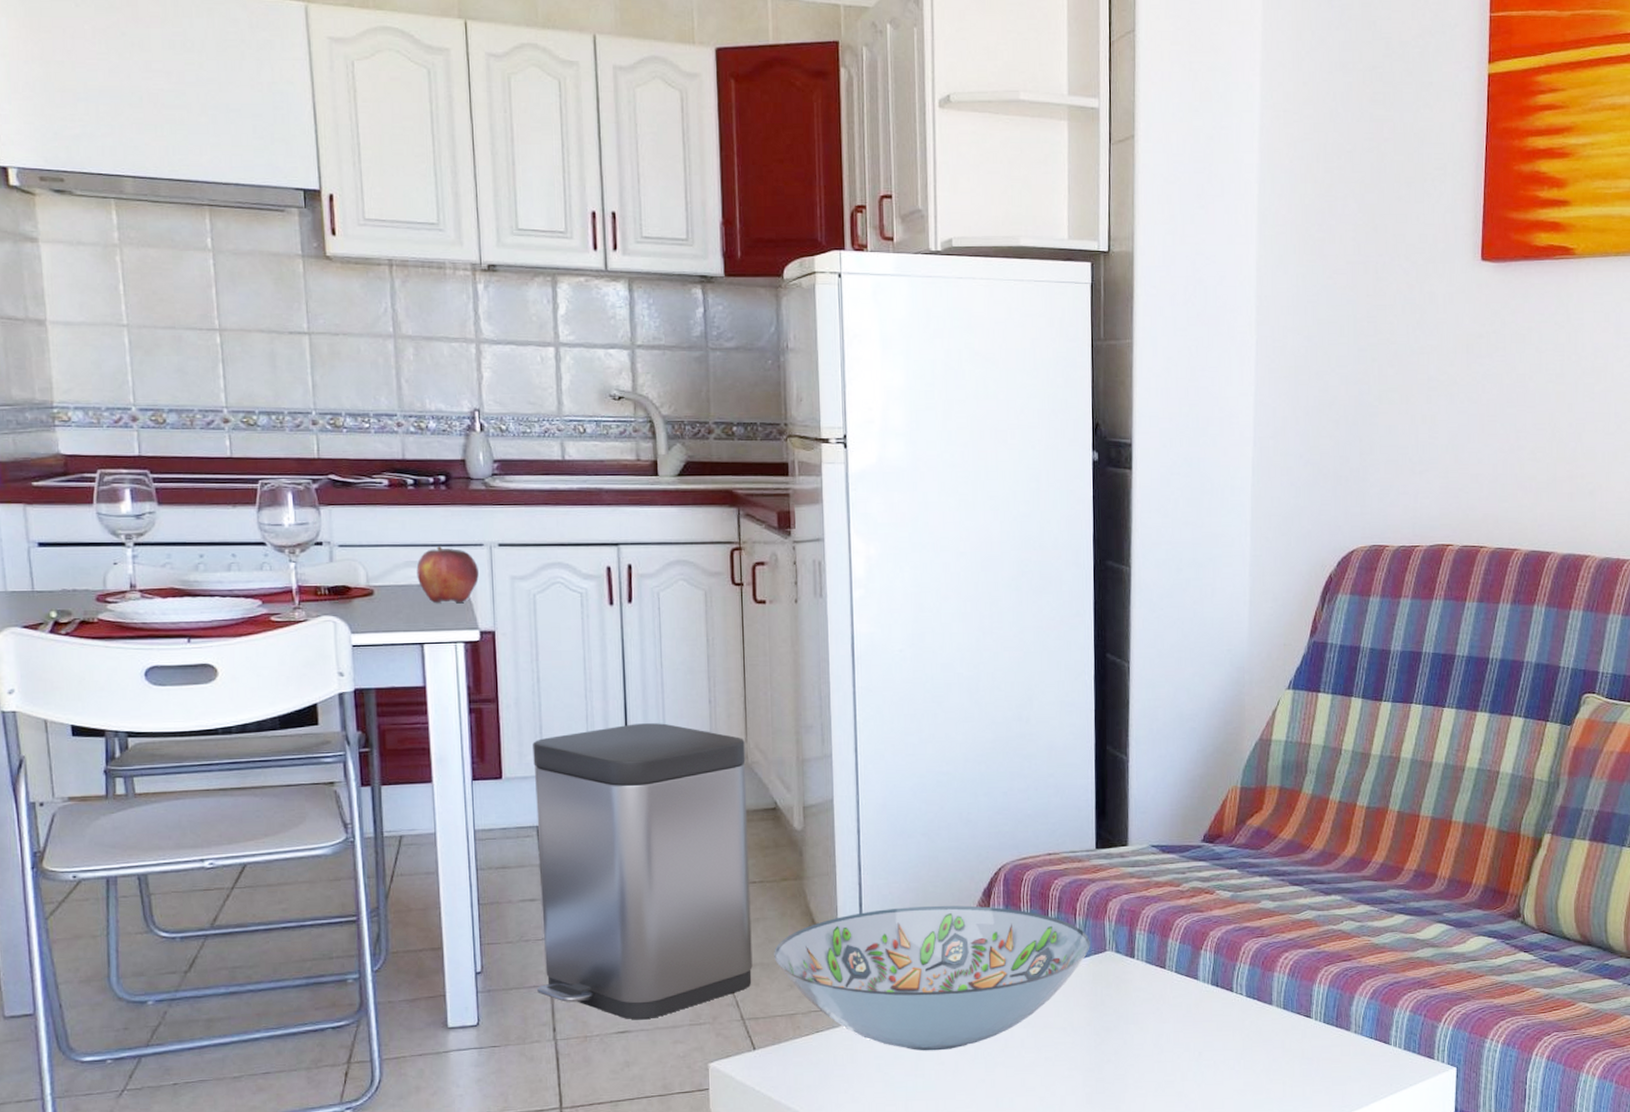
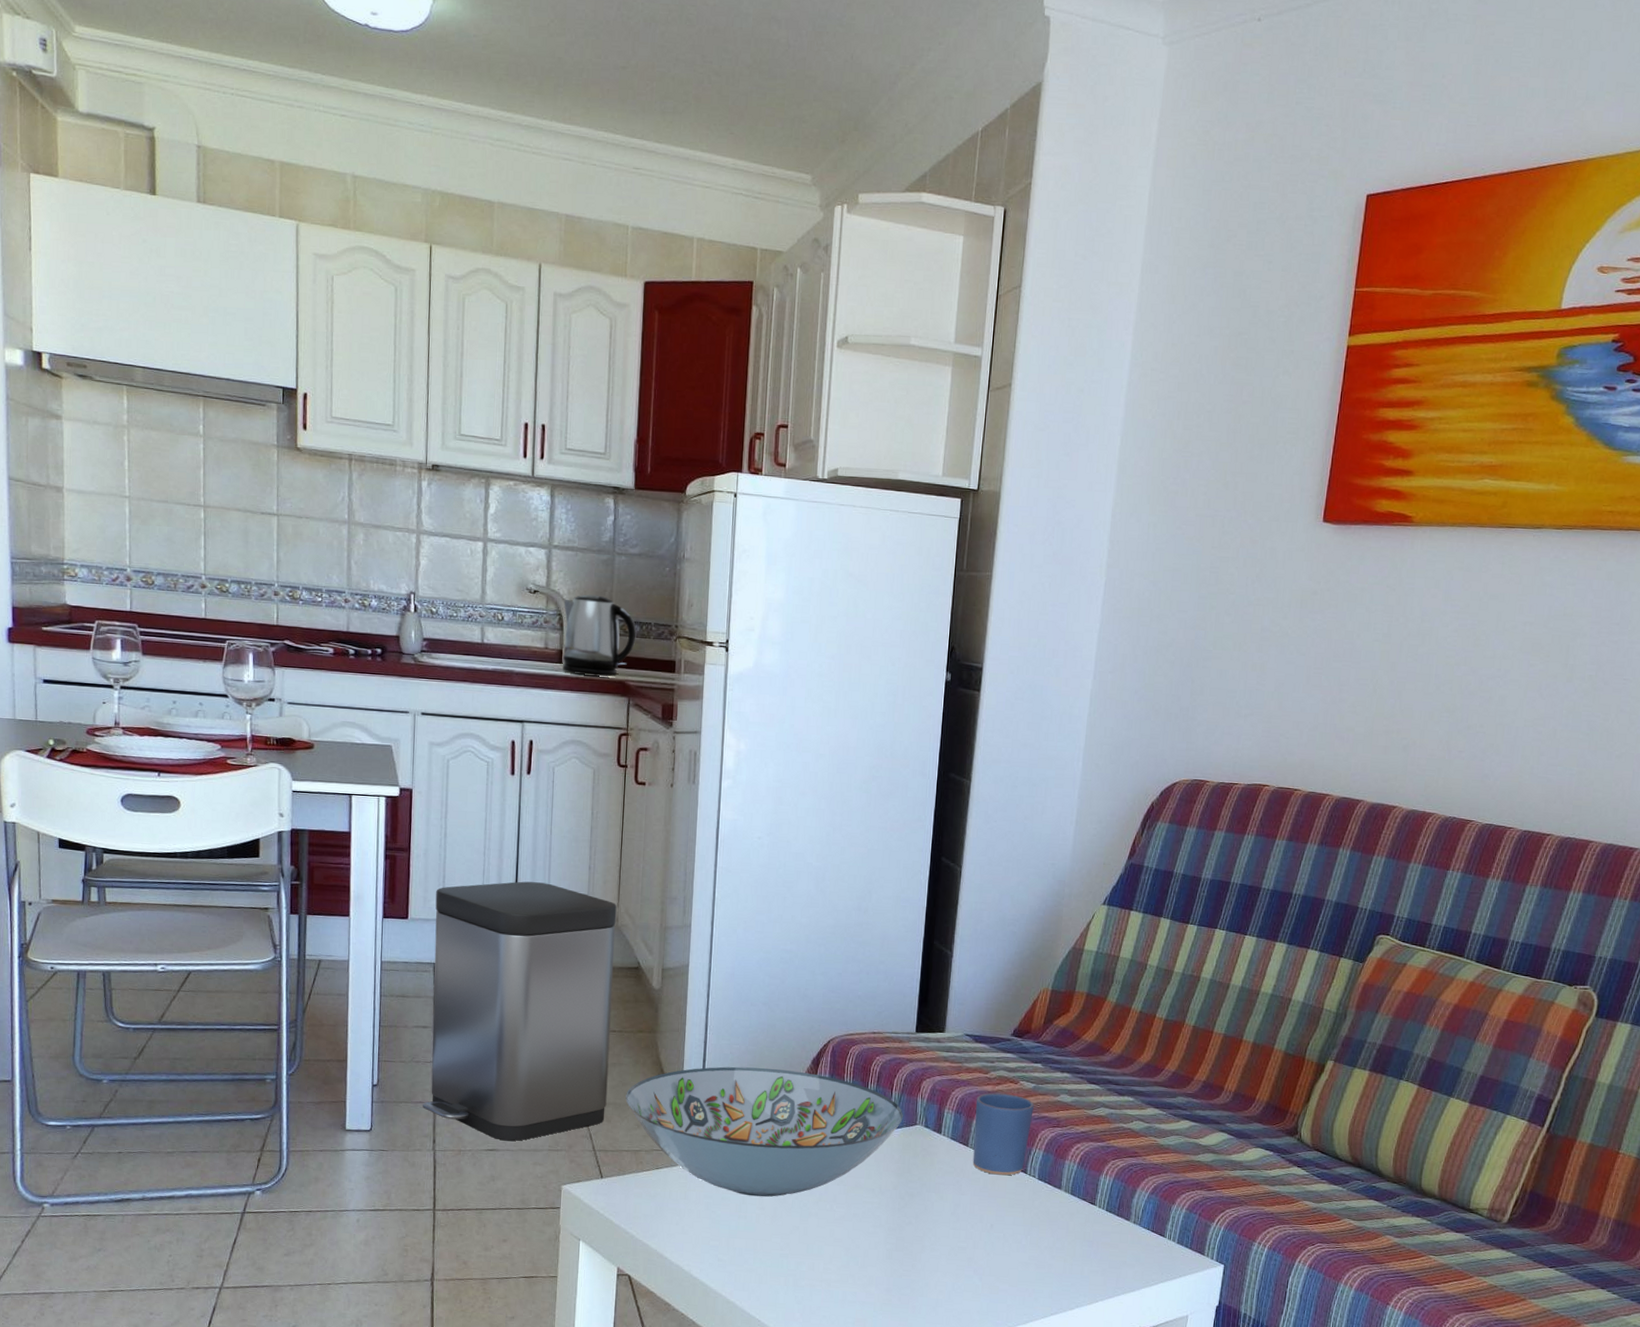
fruit: present [416,546,479,604] -> none [351,710,403,762]
kettle: none [654,396,741,487] -> present [563,594,637,677]
mug: none [1169,906,1234,997] -> present [972,1092,1034,1176]

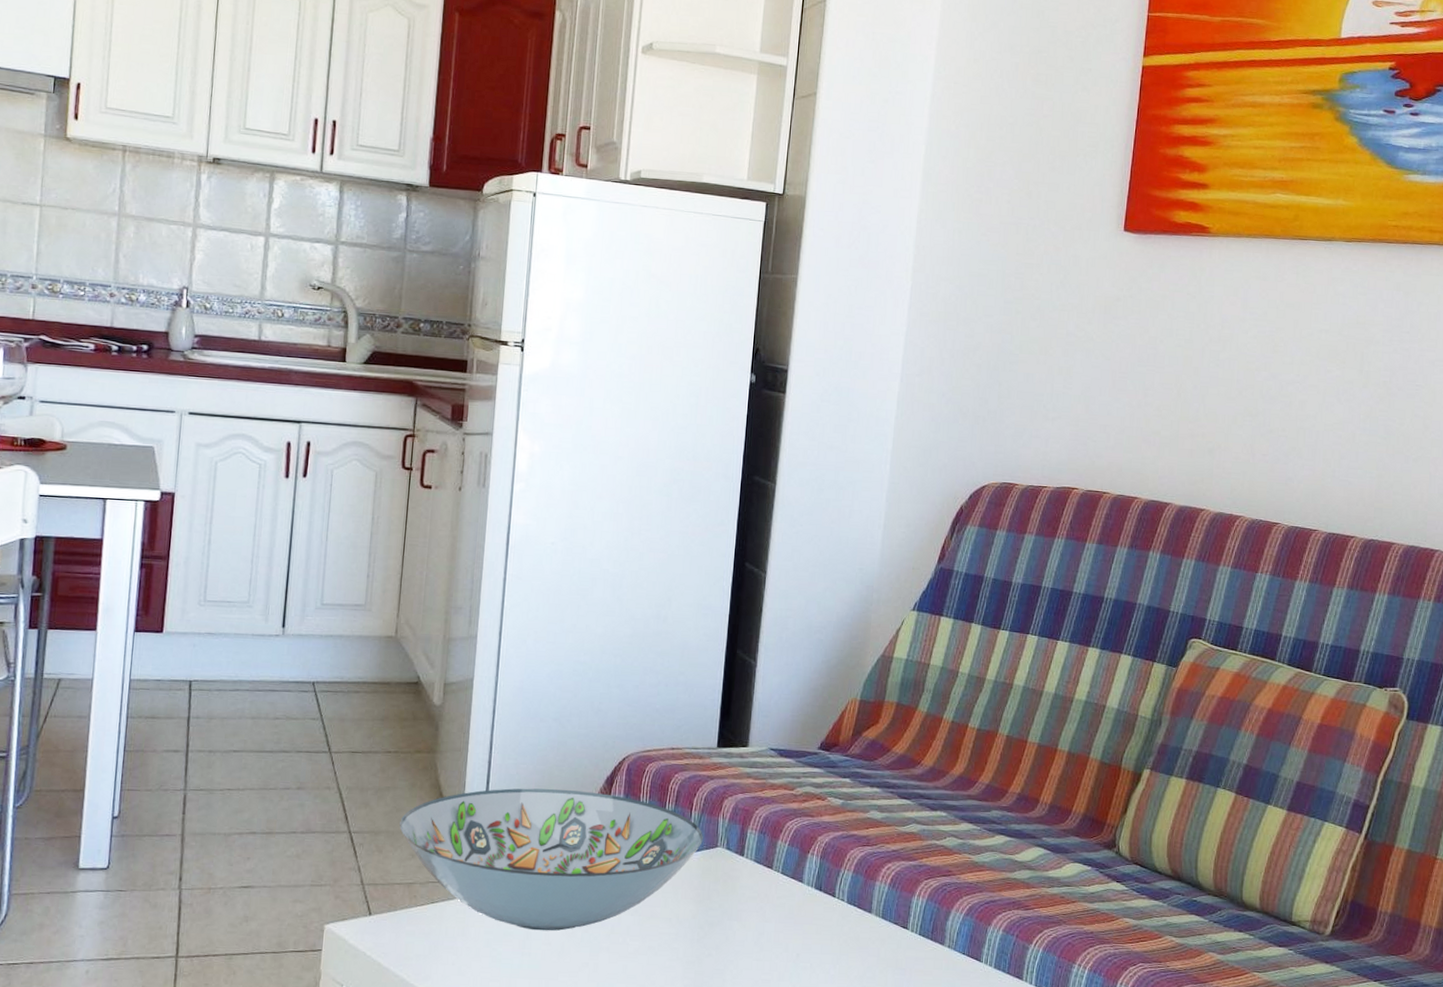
pedal bin: present [423,881,617,1141] -> none [169,591,397,877]
kettle: present [563,594,637,677] -> none [346,291,427,376]
mug: present [972,1092,1034,1176] -> none [777,810,842,900]

